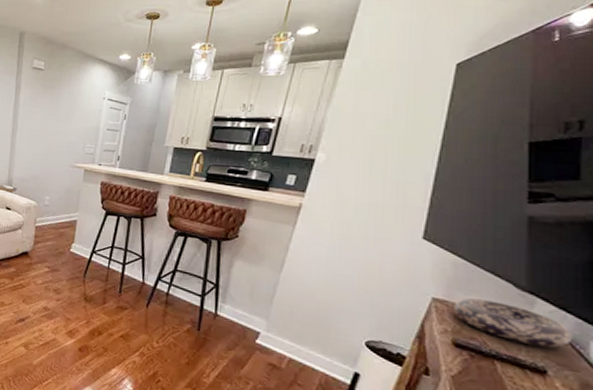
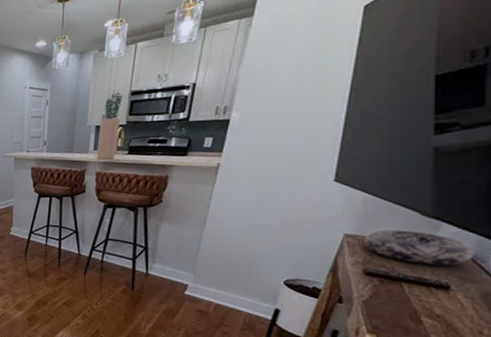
vase: none [171,113,206,186] -> present [96,90,124,161]

